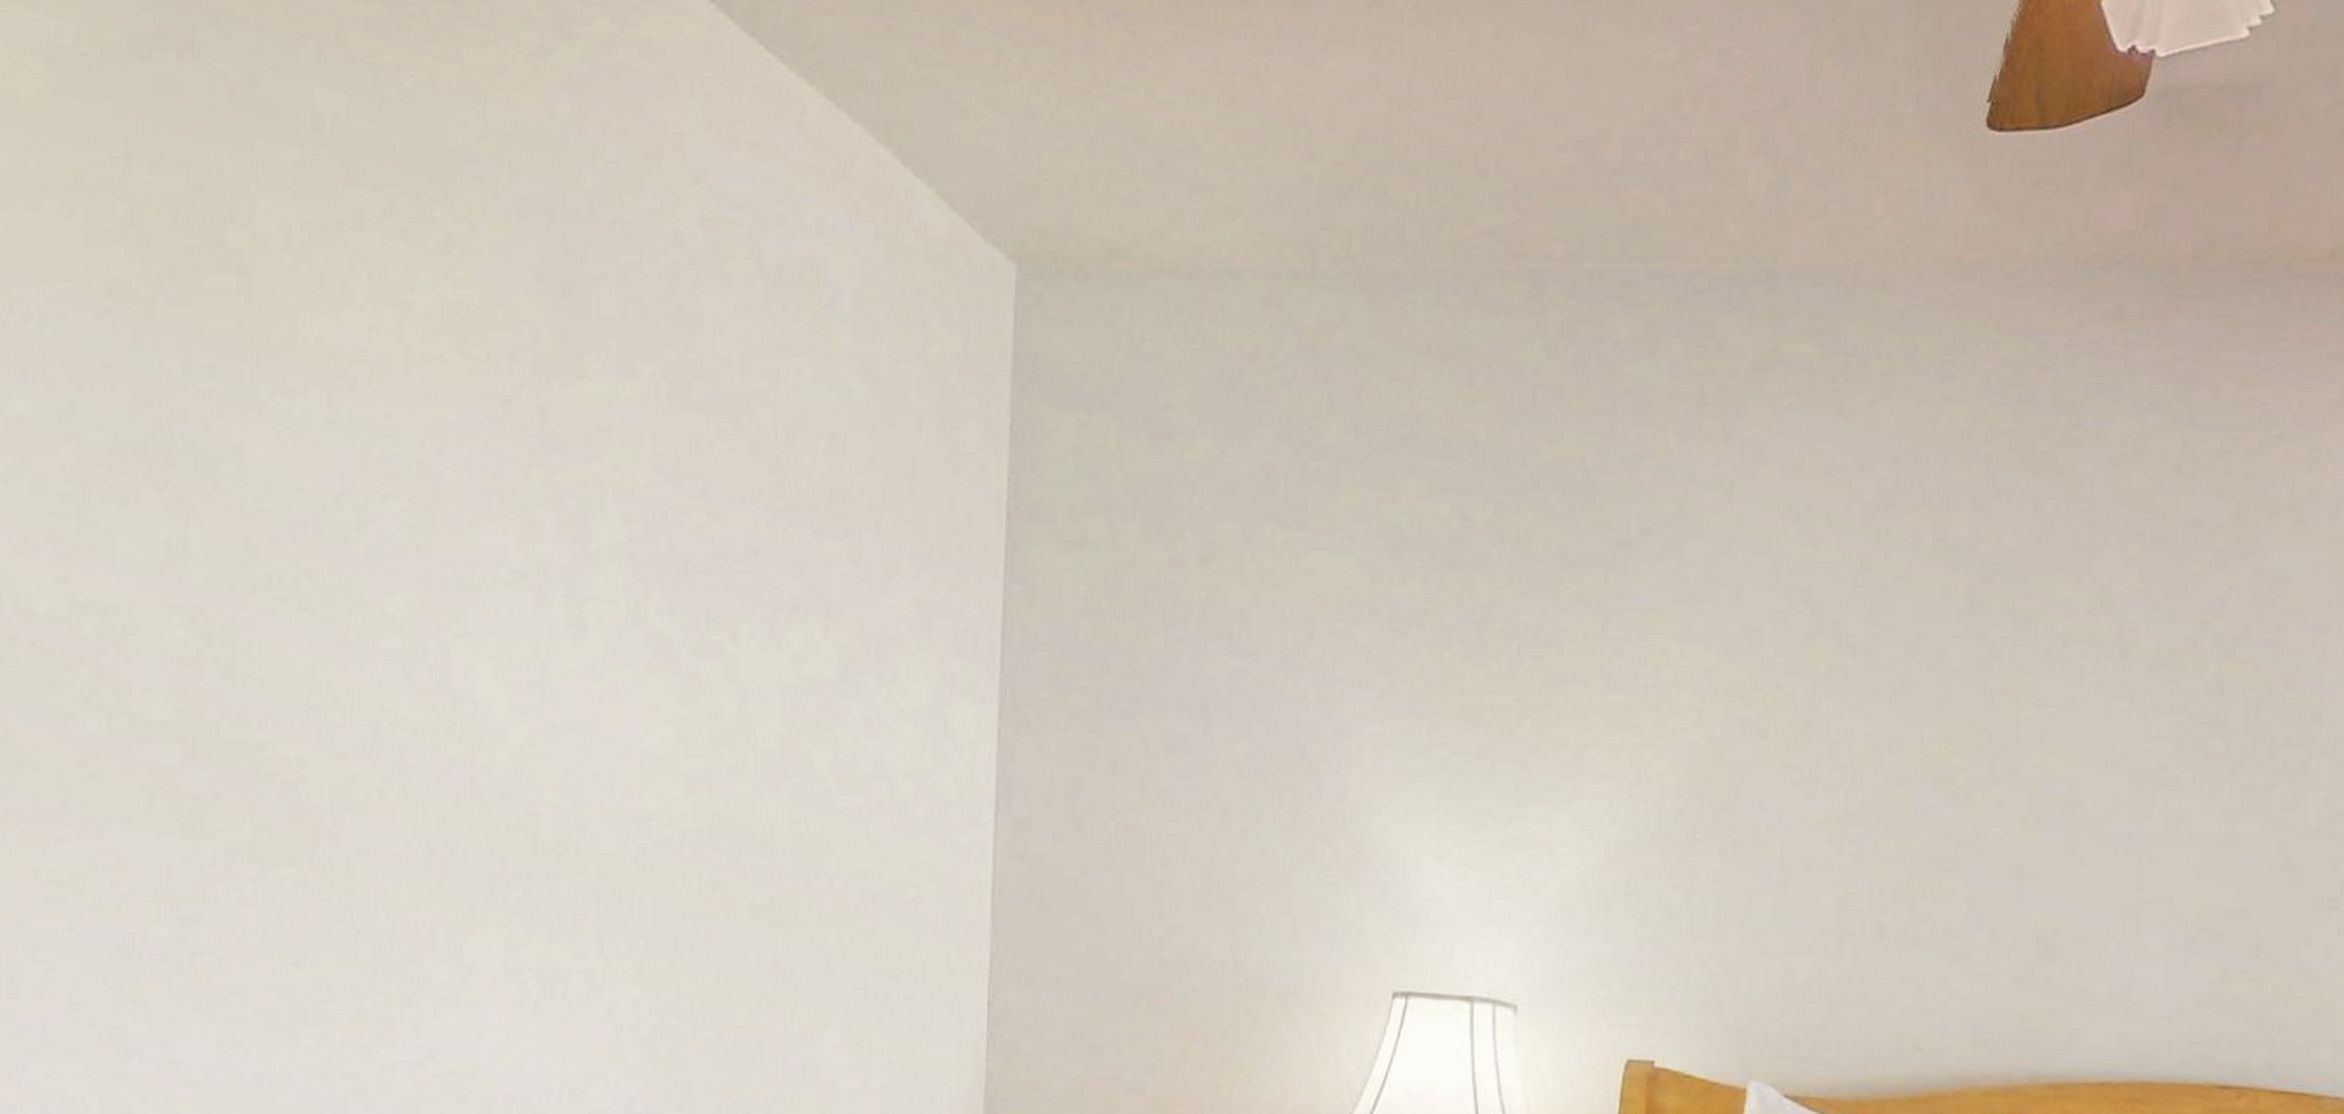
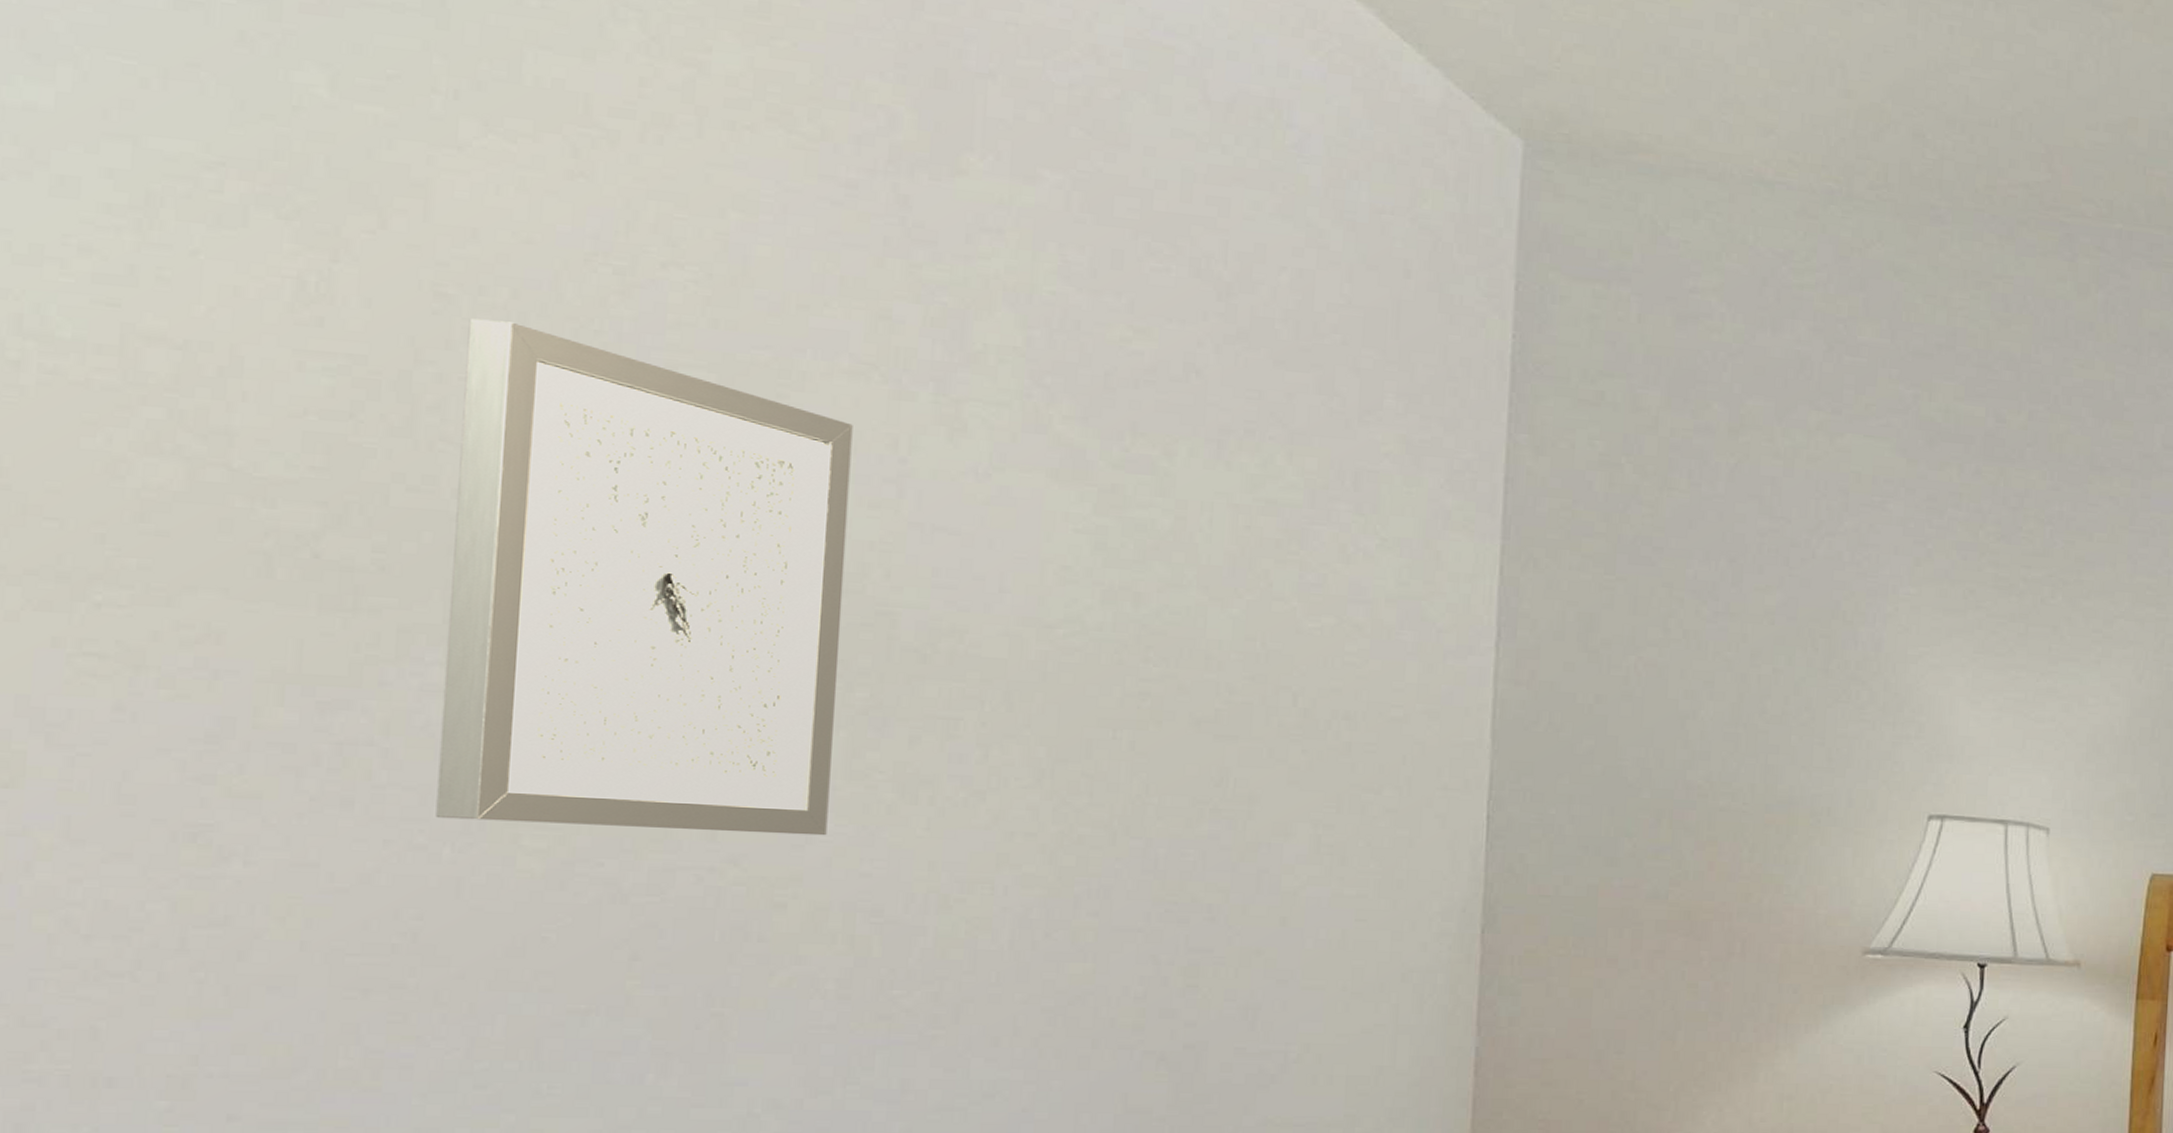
wall art: none [248,564,509,1031] -> present [435,318,853,836]

